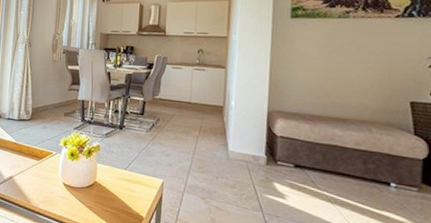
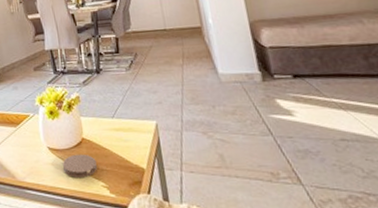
coaster: none [73,193,103,214] -> present [62,154,97,177]

